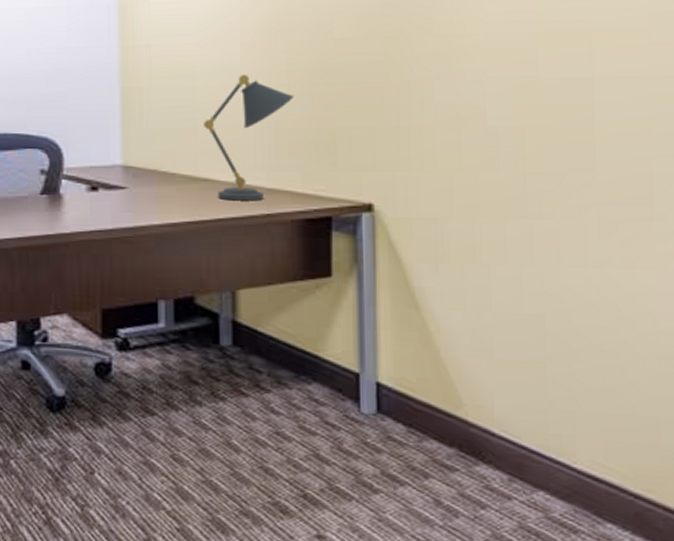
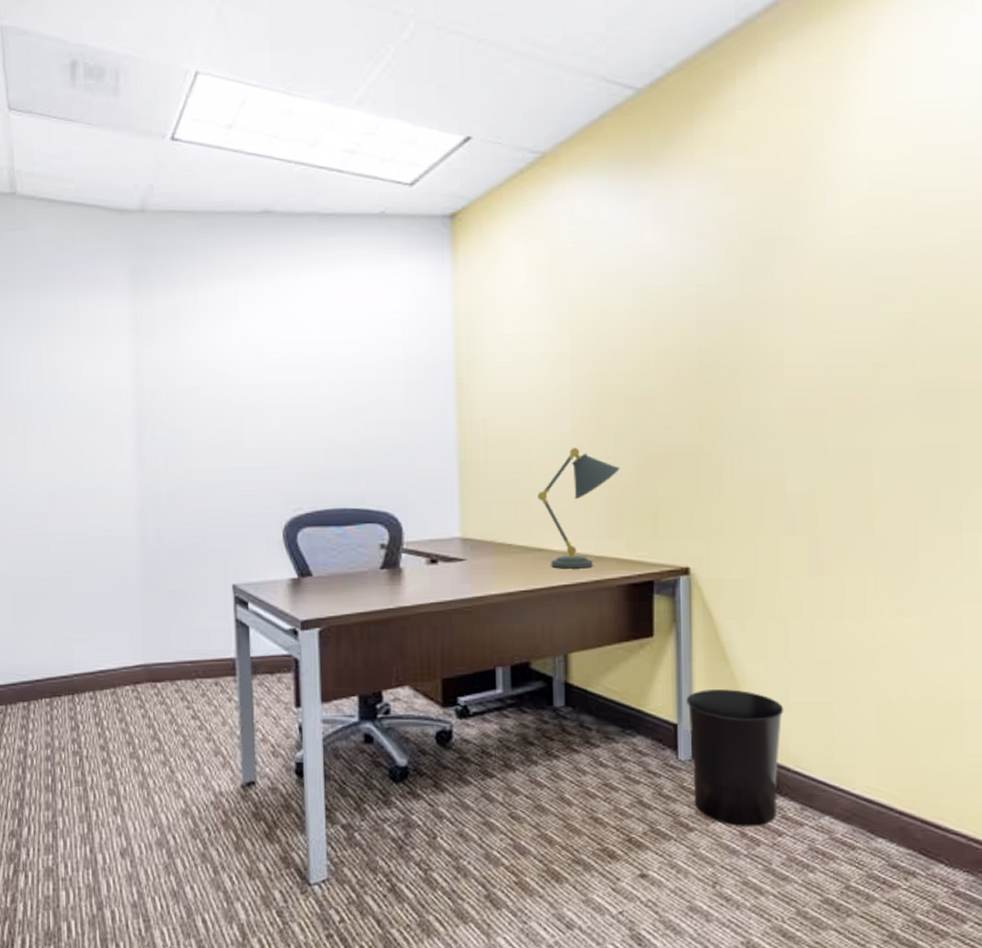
waste bin: none [370,338,487,495] -> present [687,689,784,826]

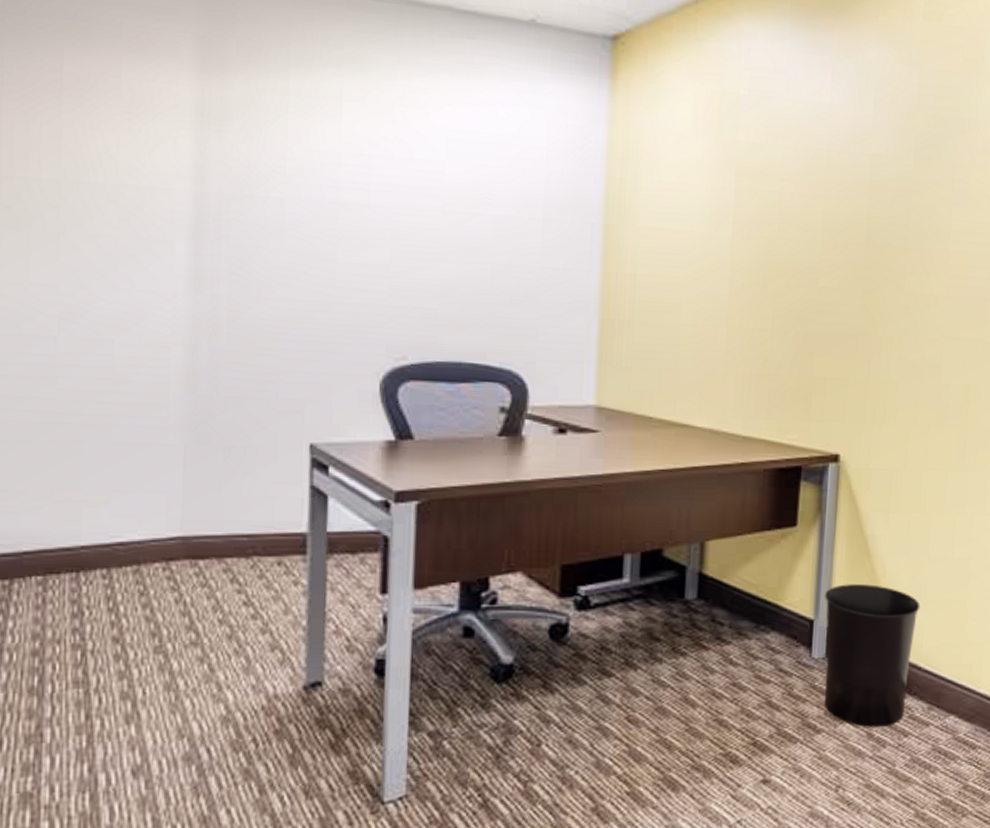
desk lamp: present [537,448,620,569] -> none [685,316,776,449]

